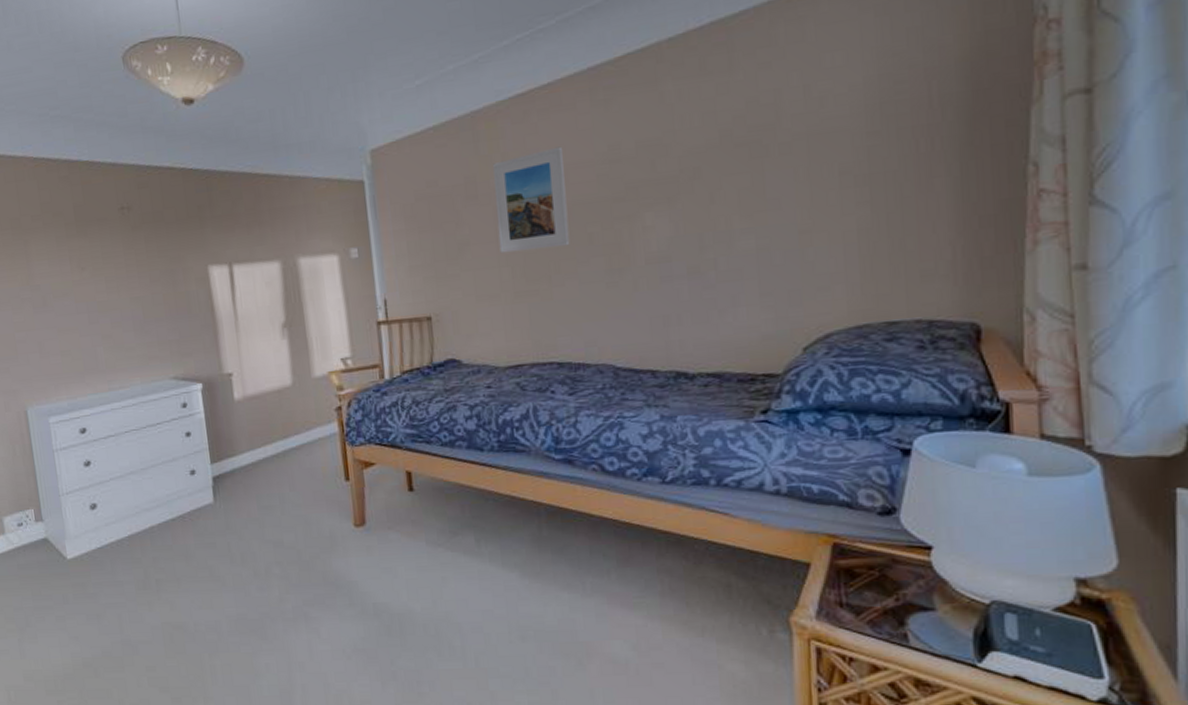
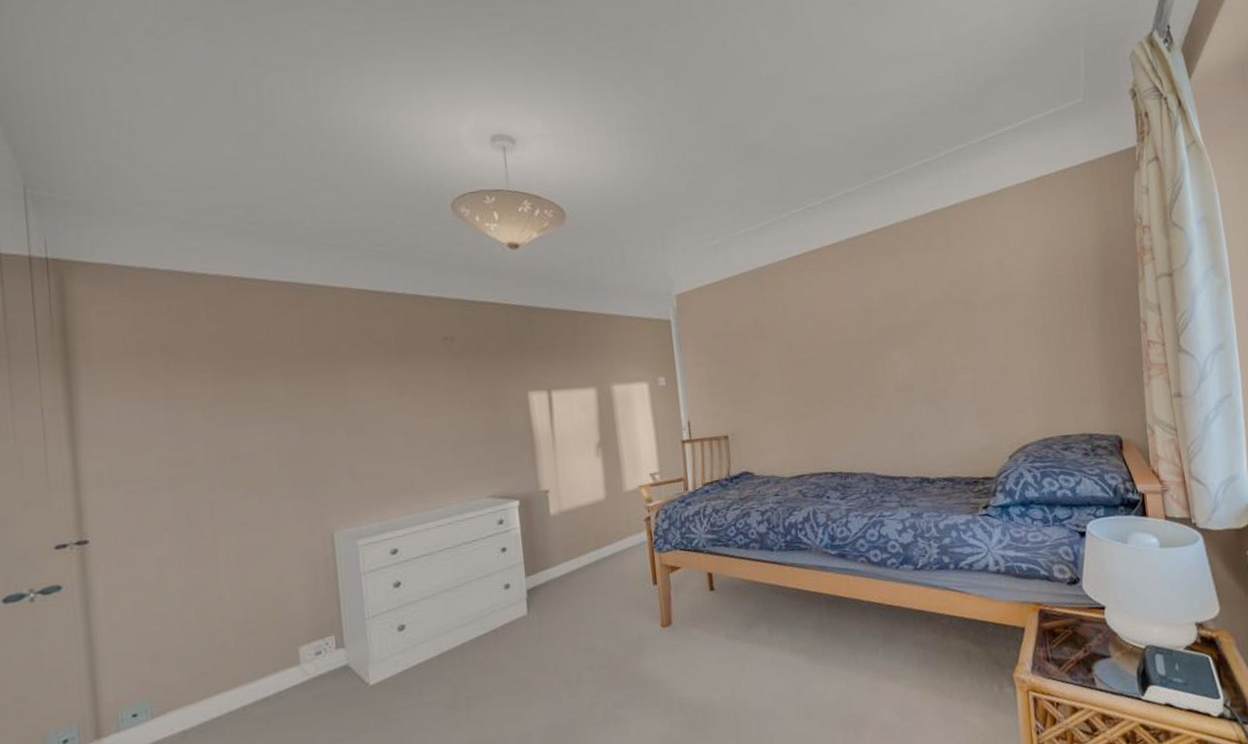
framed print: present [493,146,570,254] -> none [777,298,838,383]

